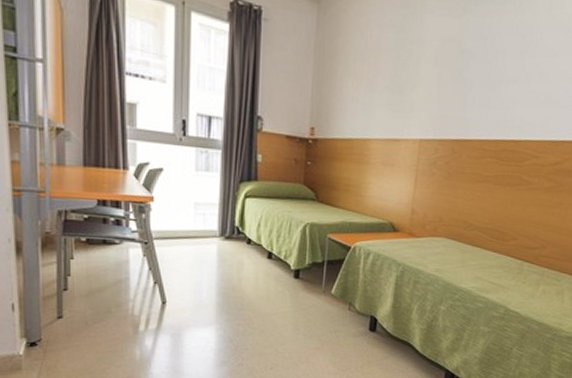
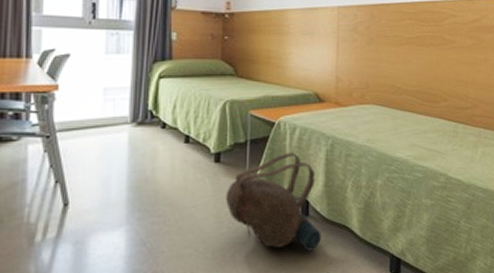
backpack: none [303,275,386,361] -> present [226,152,321,251]

